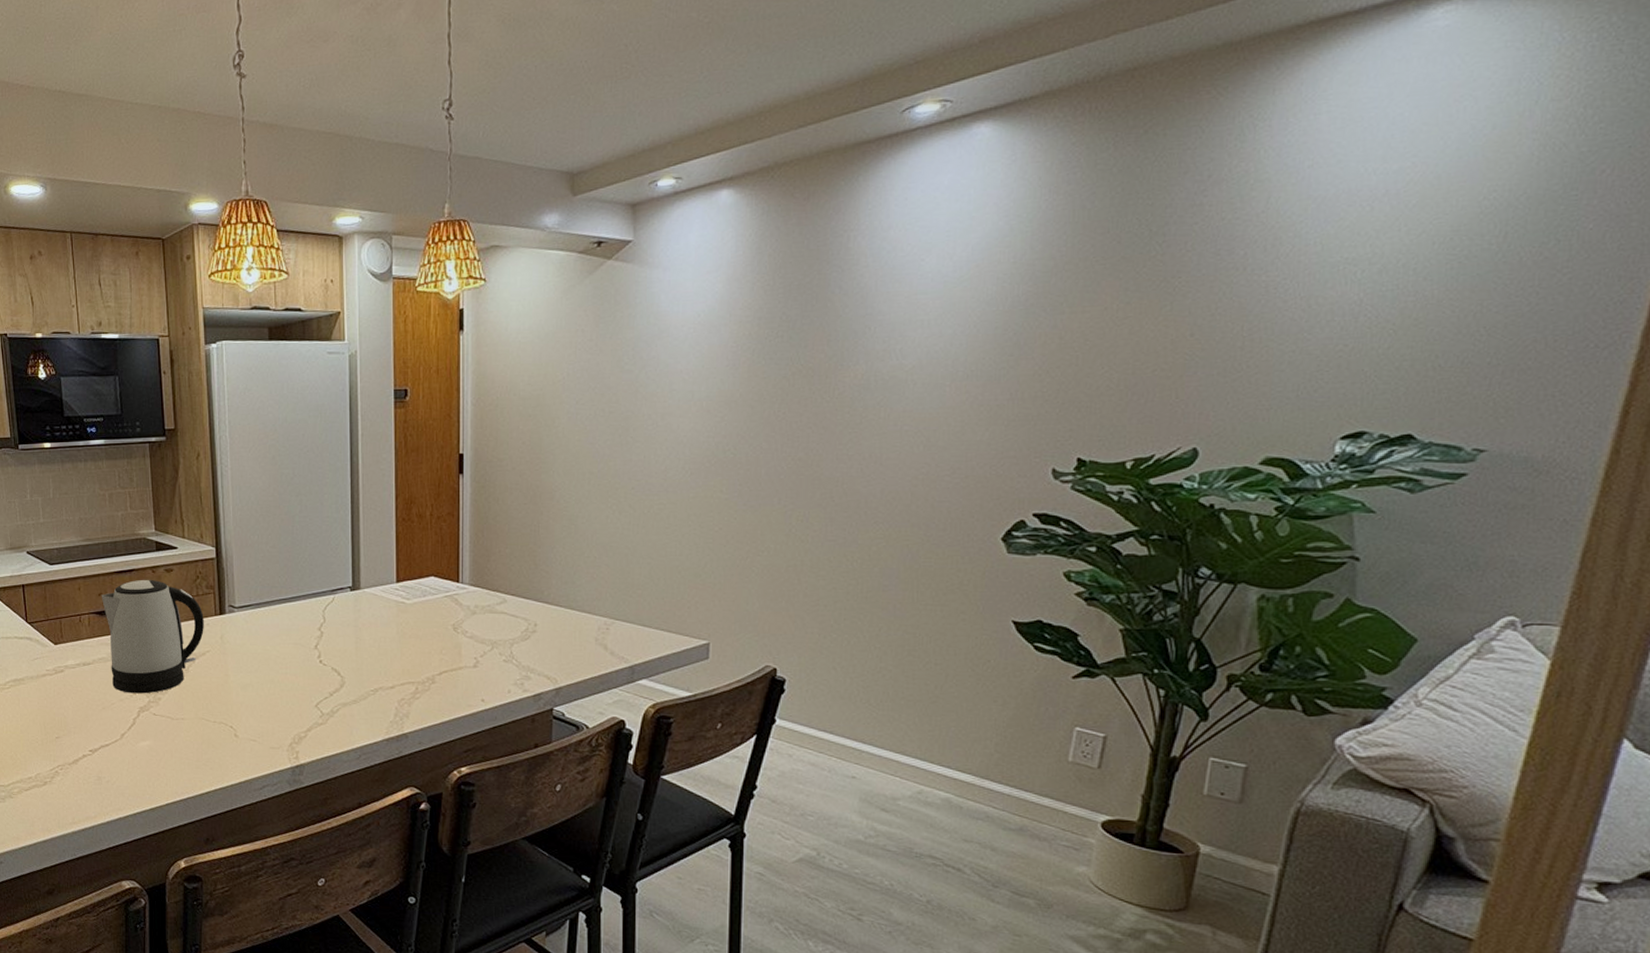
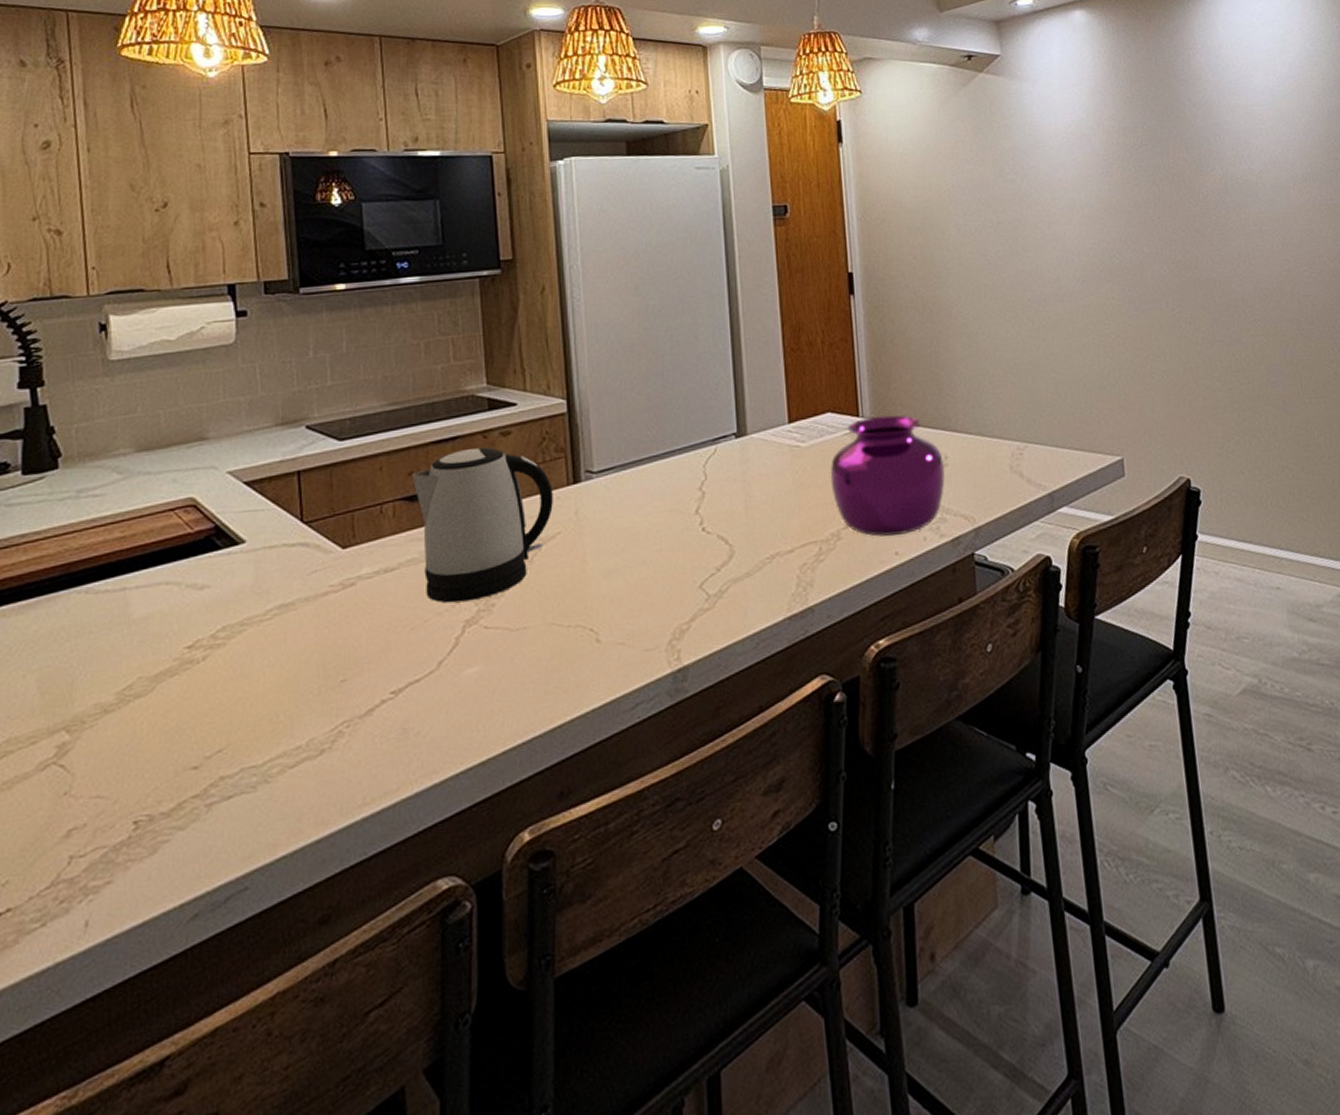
vase: none [429,583,533,685] -> present [830,415,945,537]

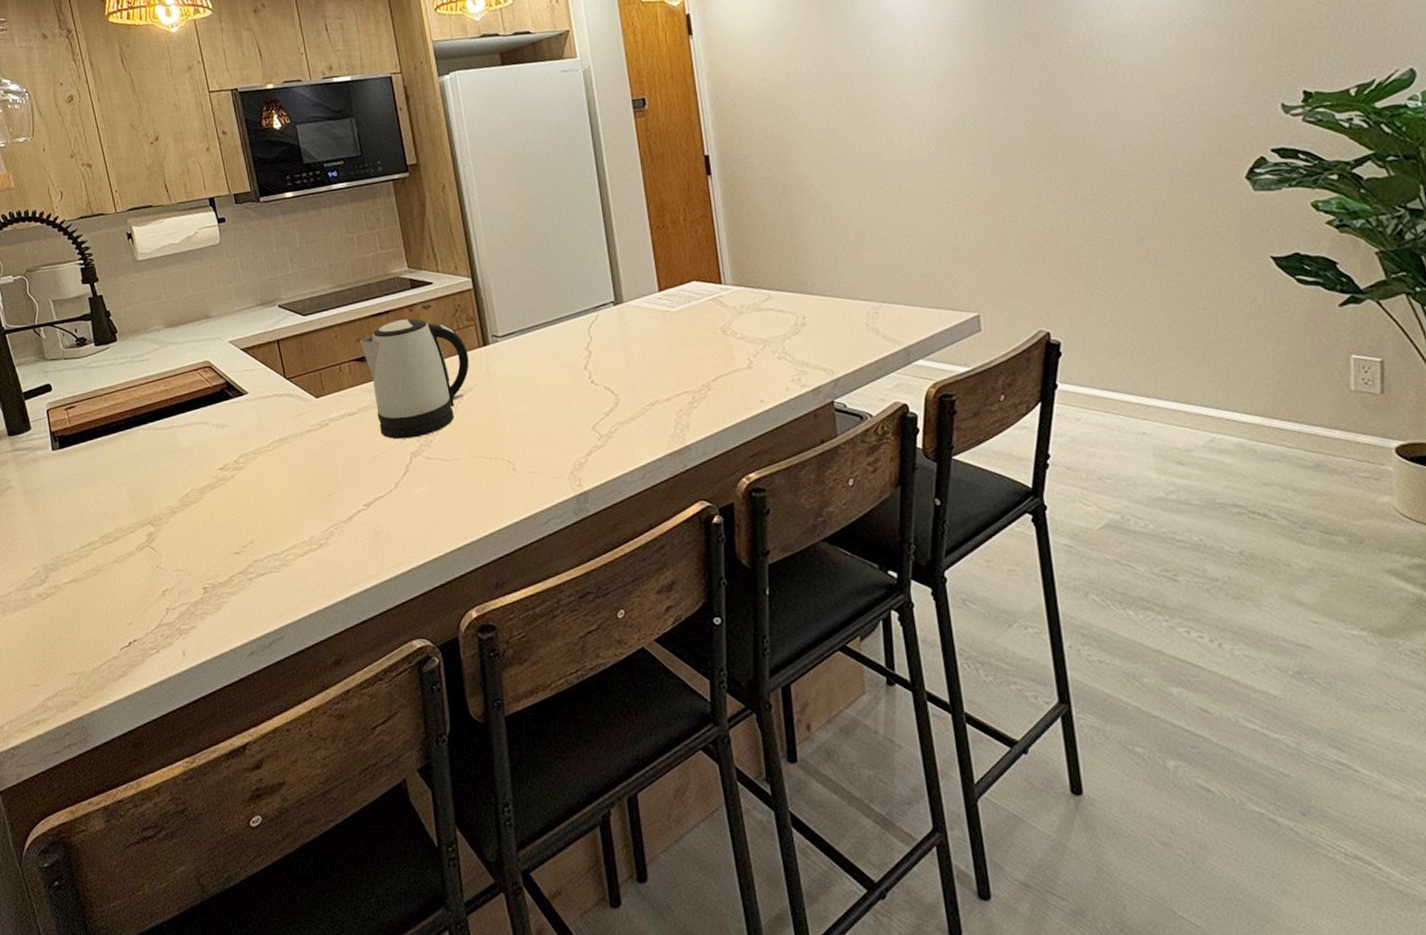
vase: present [830,415,945,537] -> none [698,281,804,387]

